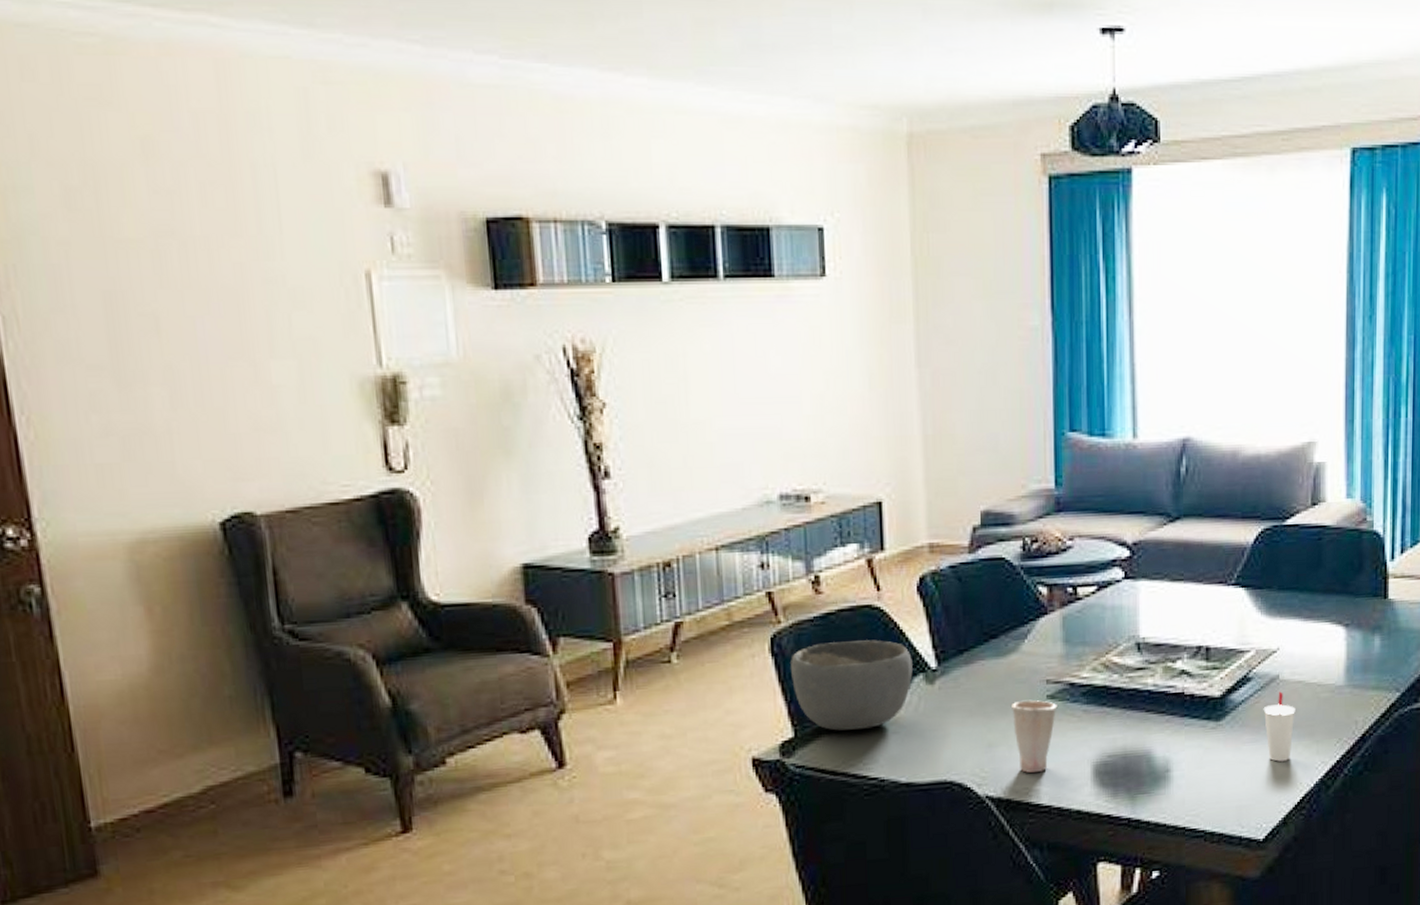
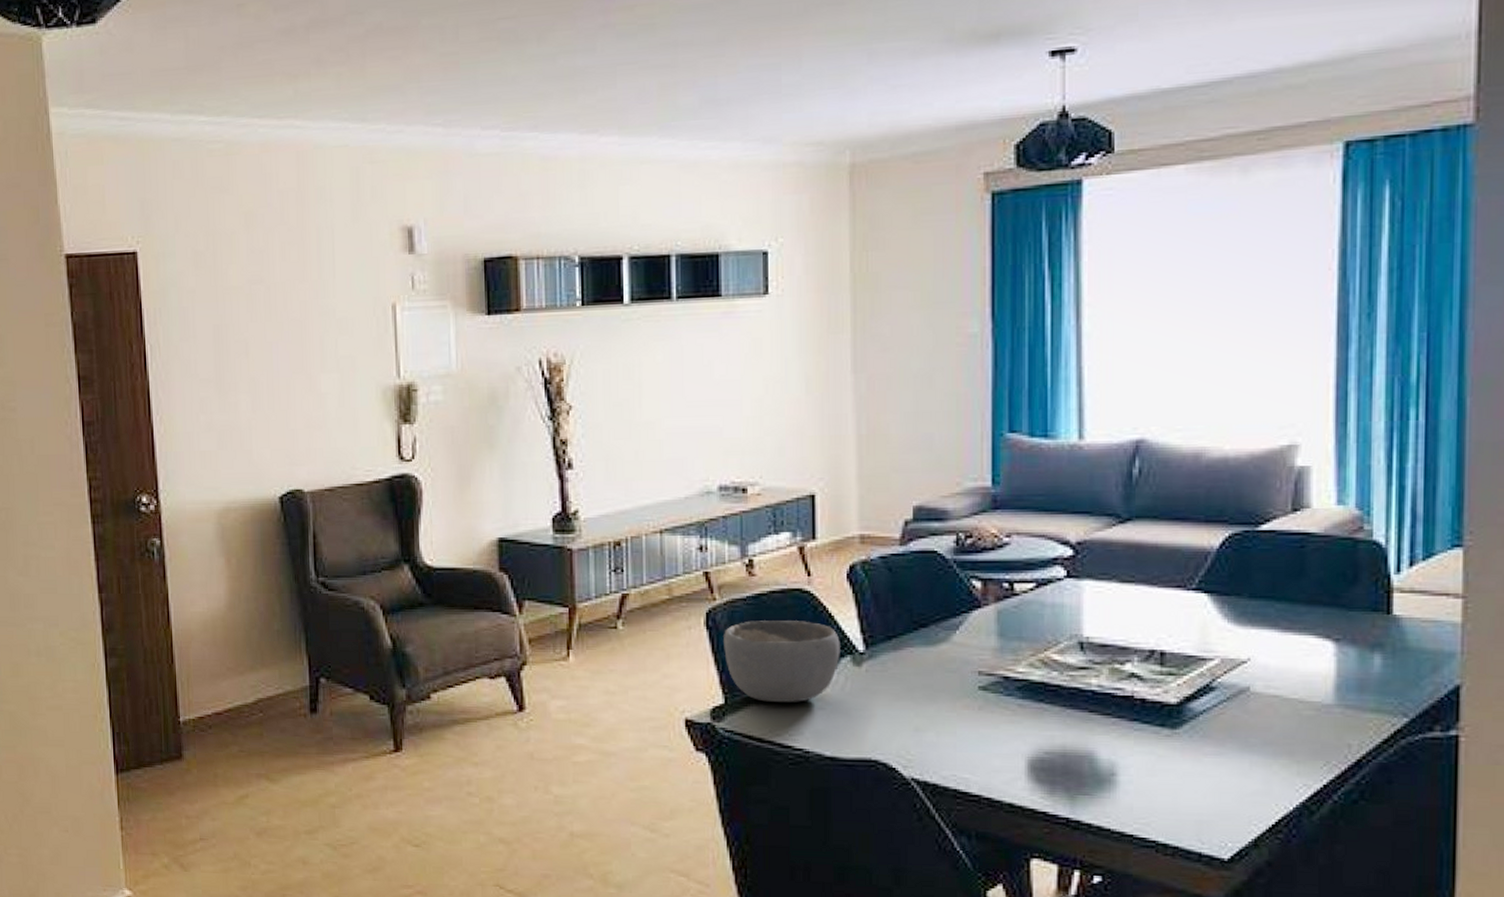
cup: present [1012,700,1057,774] -> none [941,689,990,762]
cup: present [1263,691,1295,762] -> none [1229,704,1270,779]

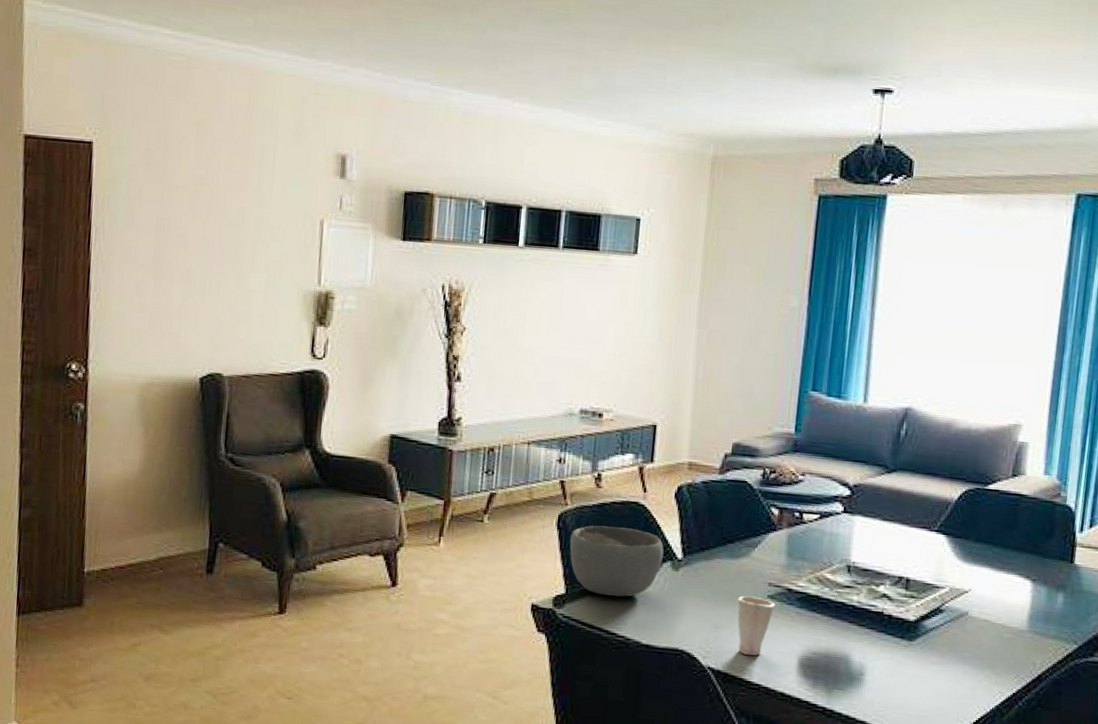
cup: none [941,689,990,762] -> present [737,596,776,657]

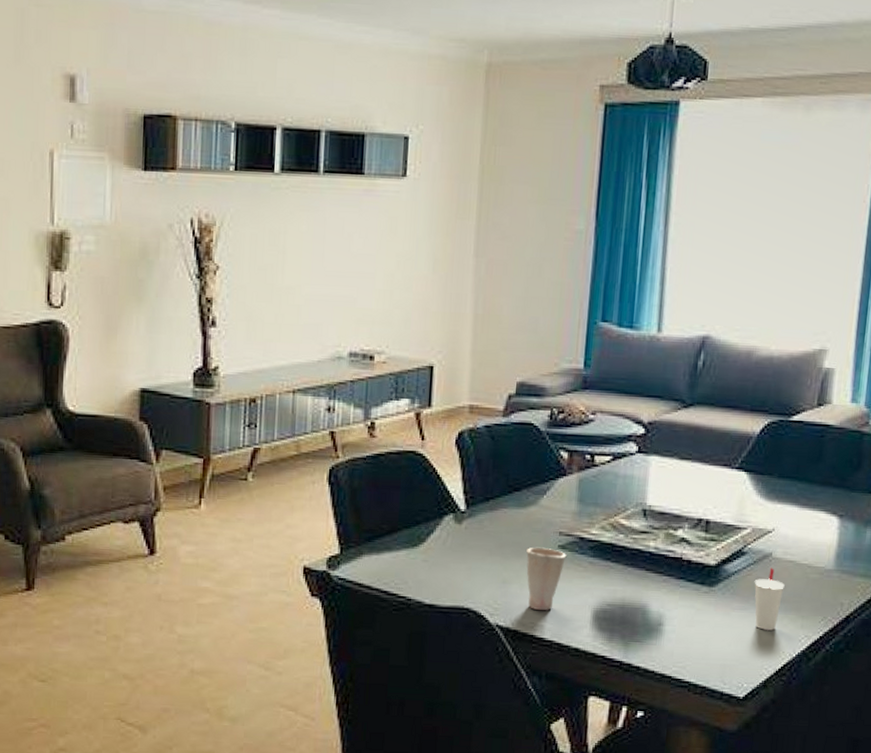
bowl: present [570,525,664,597] -> none [343,478,445,554]
cup: none [951,626,980,685] -> present [754,568,785,630]

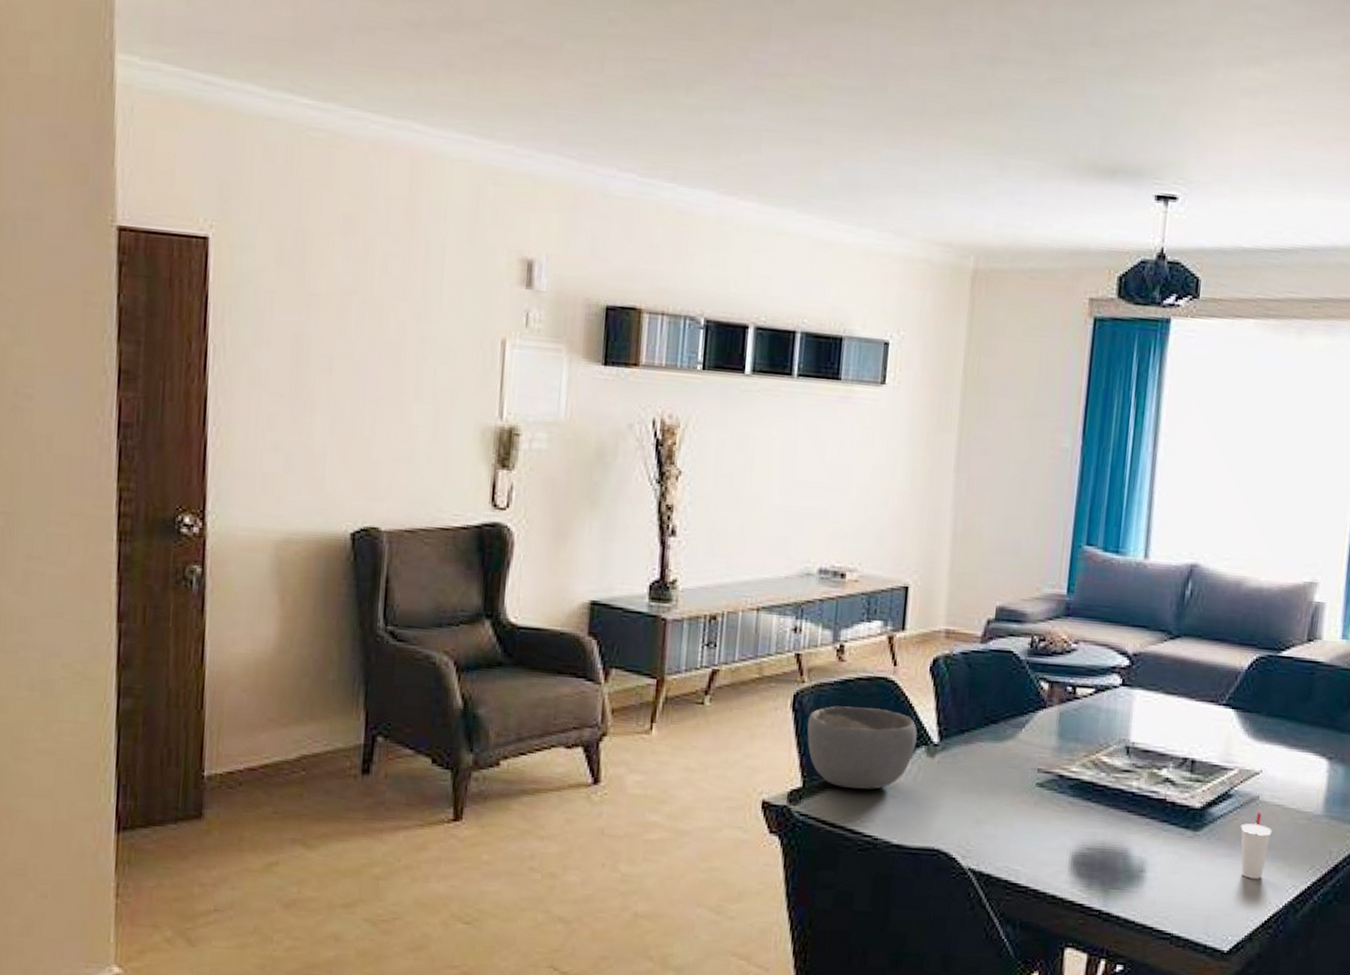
bowl: none [343,478,445,554] -> present [807,705,917,789]
cup: present [526,547,567,611] -> none [1002,784,1045,854]

